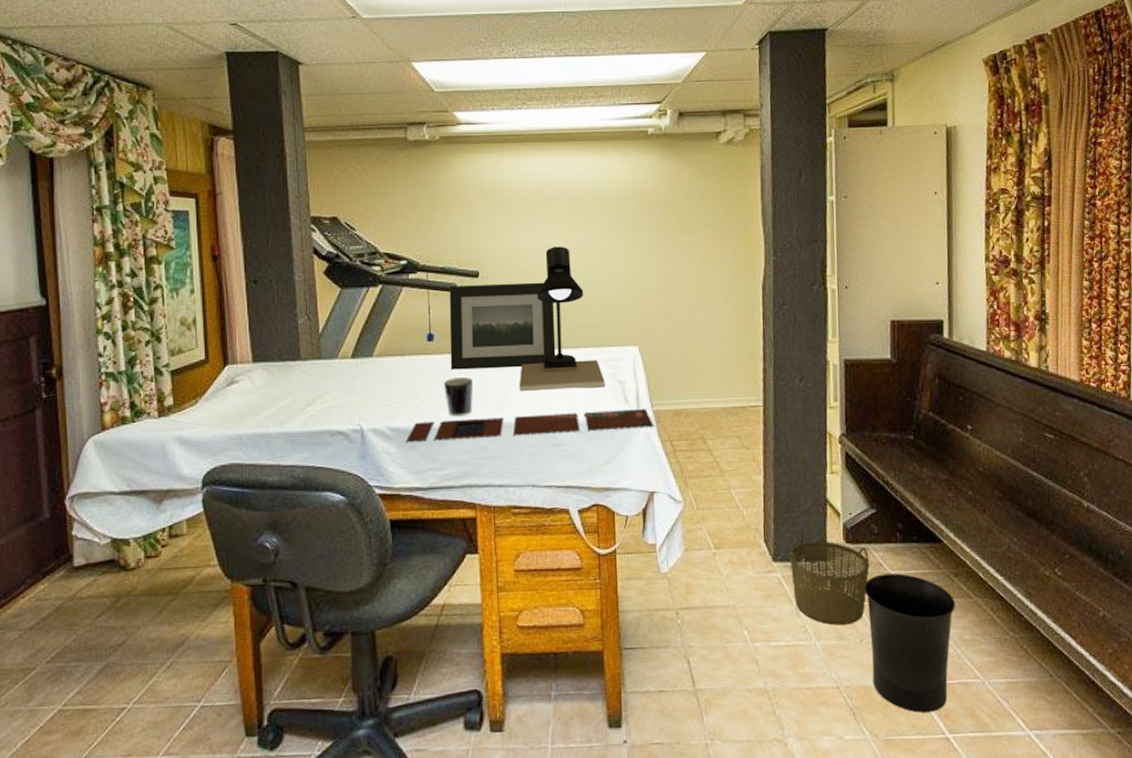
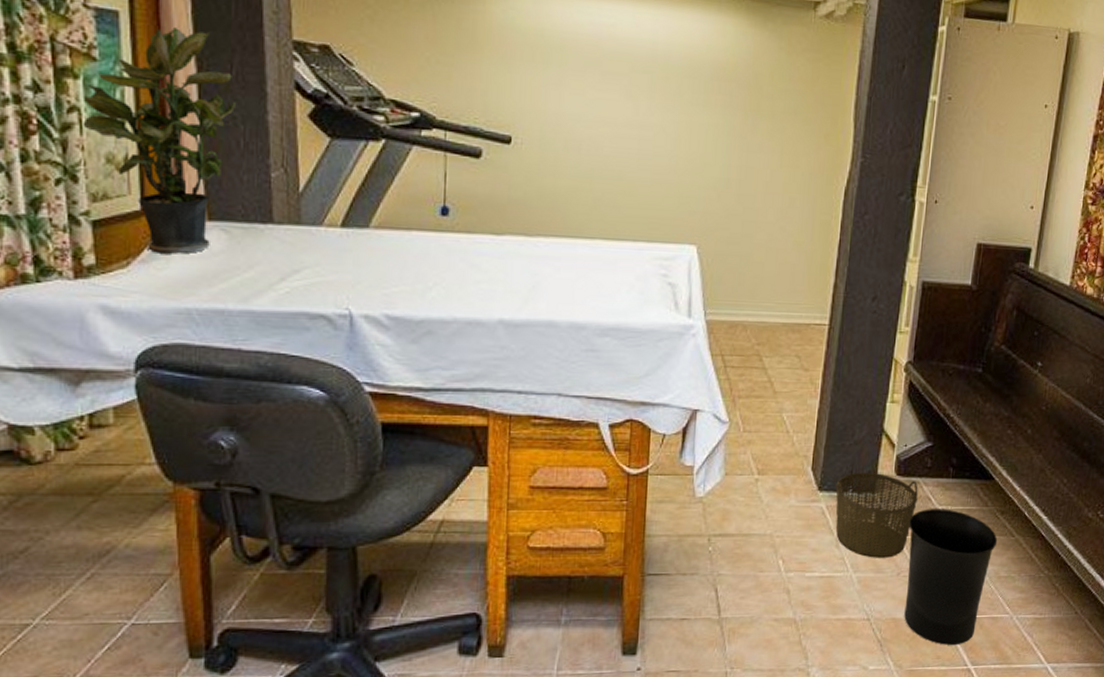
potted plant: none [164,218,272,392] -> present [82,27,237,254]
papers: present [405,408,655,443] -> none [405,311,706,340]
mug: present [444,376,473,418] -> none [458,261,494,310]
picture frame: present [449,282,556,370] -> none [468,151,602,258]
desk lamp: present [519,246,605,392] -> none [550,117,654,289]

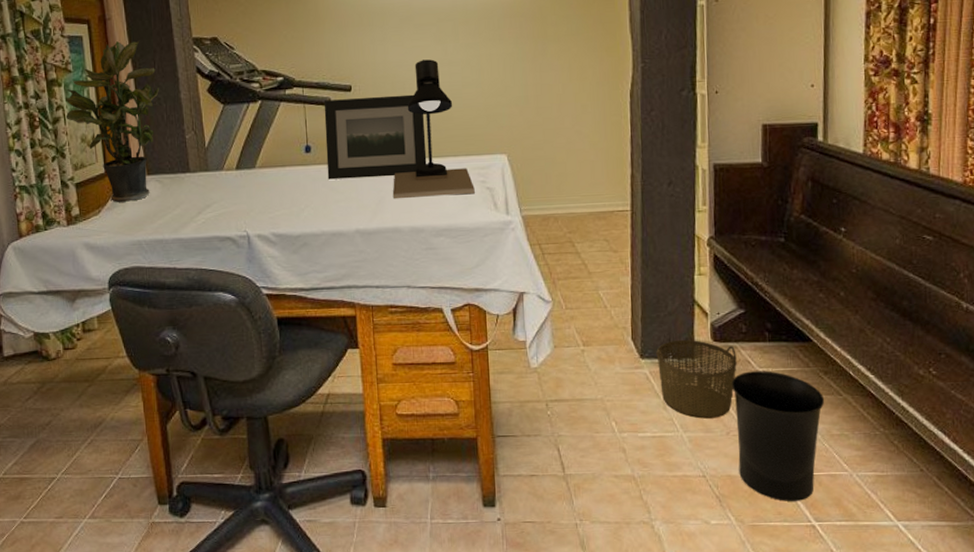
picture frame: none [468,151,602,258] -> present [323,94,427,180]
desk lamp: none [550,117,654,289] -> present [392,59,475,199]

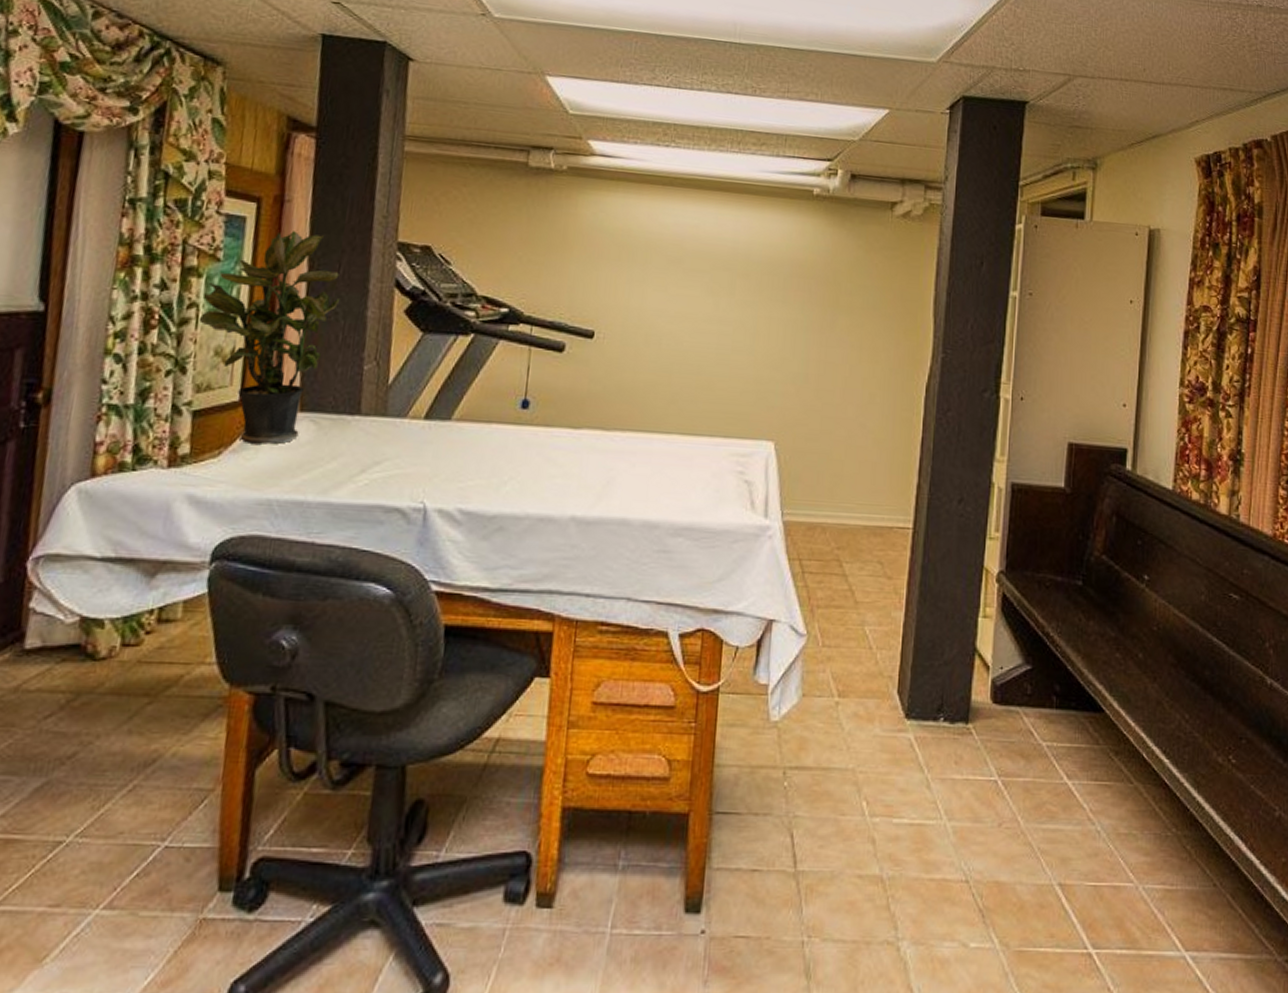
picture frame: present [323,94,427,180] -> none [545,345,680,453]
desk lamp: present [392,59,475,199] -> none [625,312,730,487]
basket: present [656,339,737,419] -> none [924,697,1018,804]
waste bin: present [732,371,825,501] -> none [1009,745,1114,920]

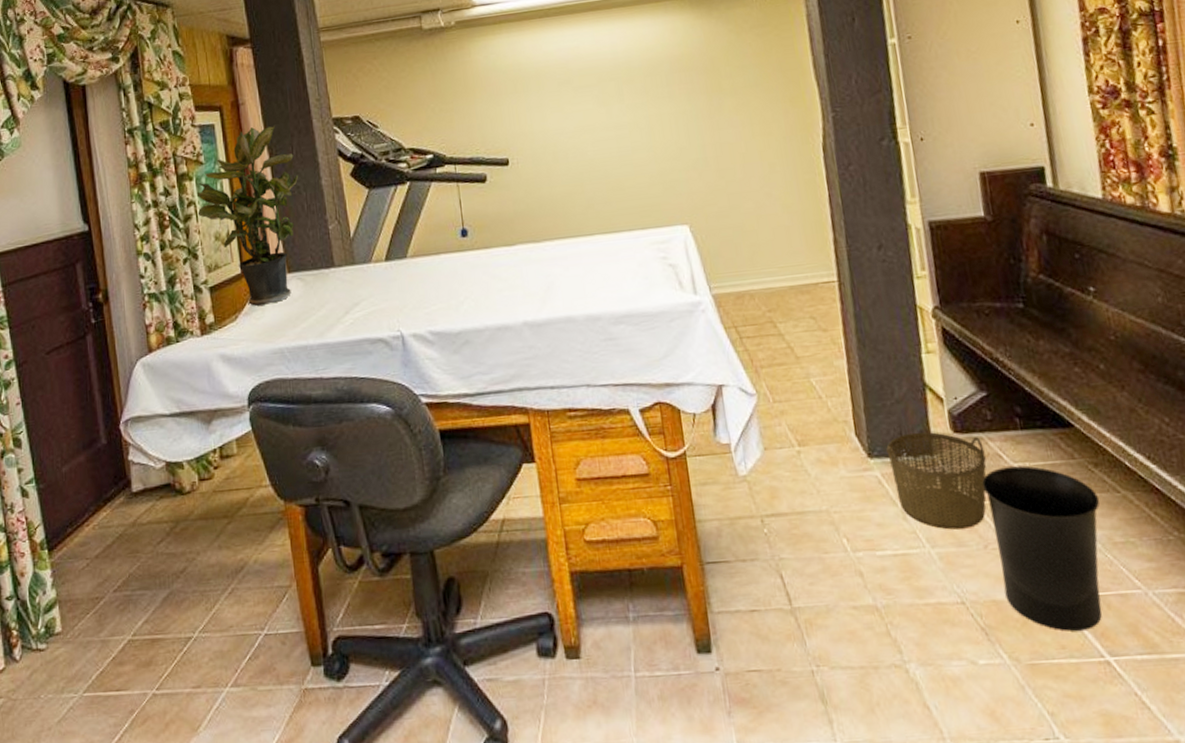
basket: none [924,697,1018,804] -> present [886,432,987,530]
waste bin: none [1009,745,1114,920] -> present [982,465,1102,631]

